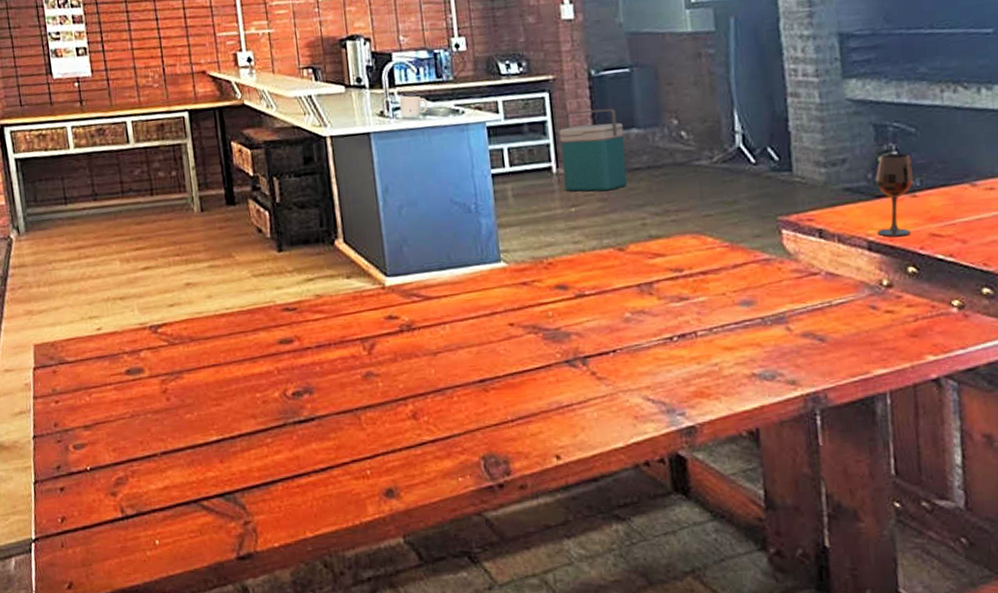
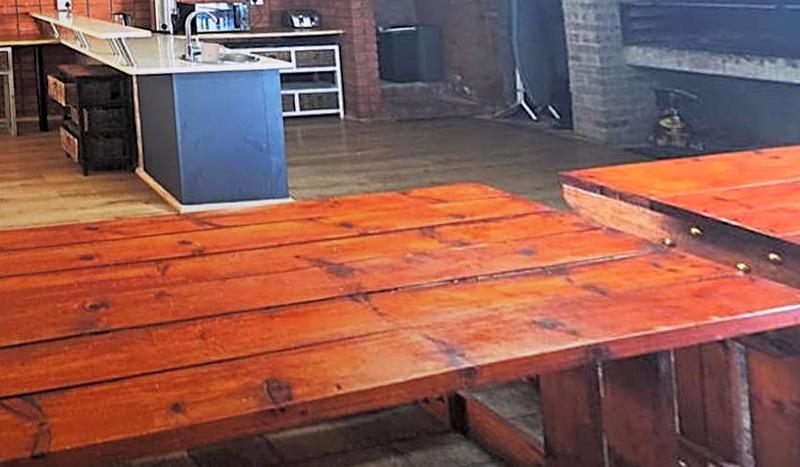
cooler: present [559,108,628,192] -> none [347,62,412,139]
wine glass: present [876,153,913,237] -> none [657,117,696,198]

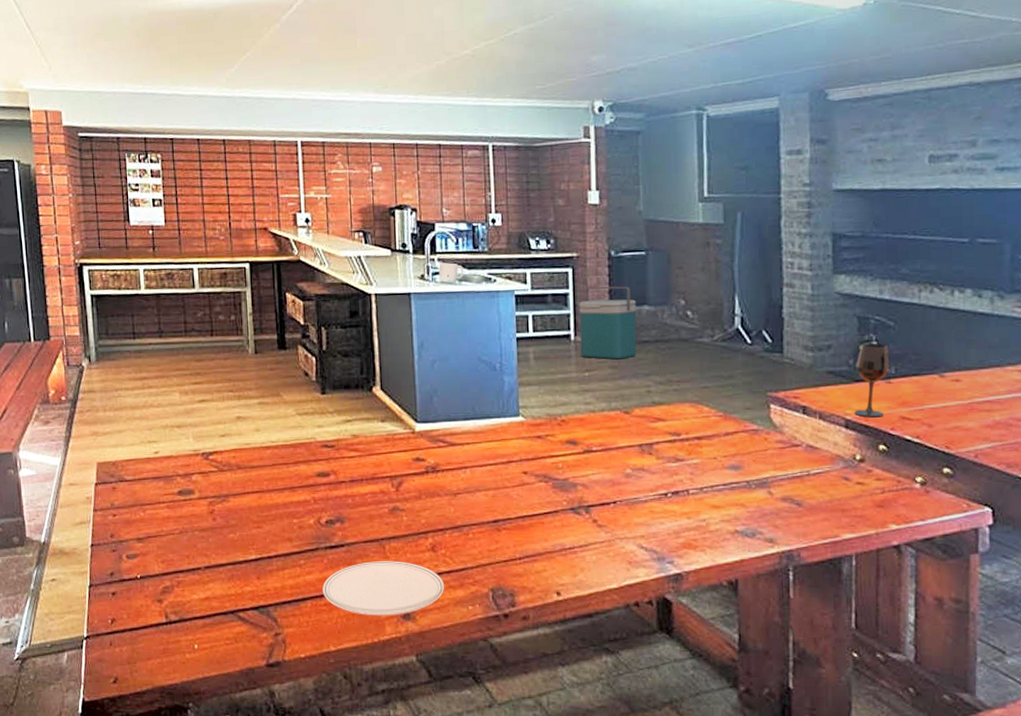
plate: none [88,348,216,408] -> present [322,561,445,617]
cooler: none [347,62,412,139] -> present [579,286,637,360]
wine glass: none [657,117,696,198] -> present [854,343,889,418]

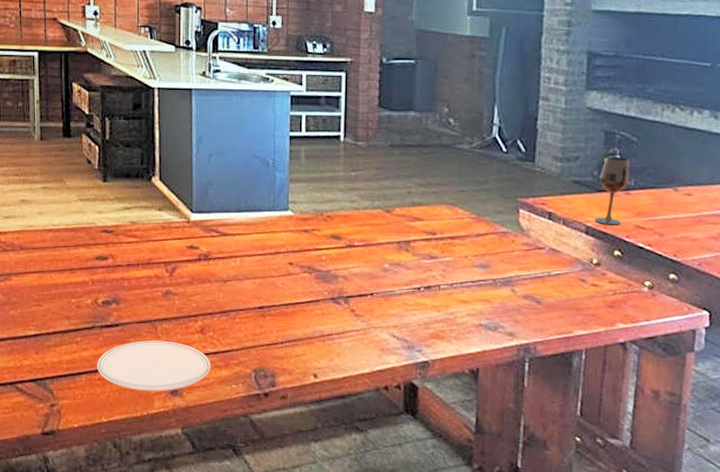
mug: present [439,263,464,283] -> none [220,61,244,81]
cooler: present [579,286,637,360] -> none [349,91,403,161]

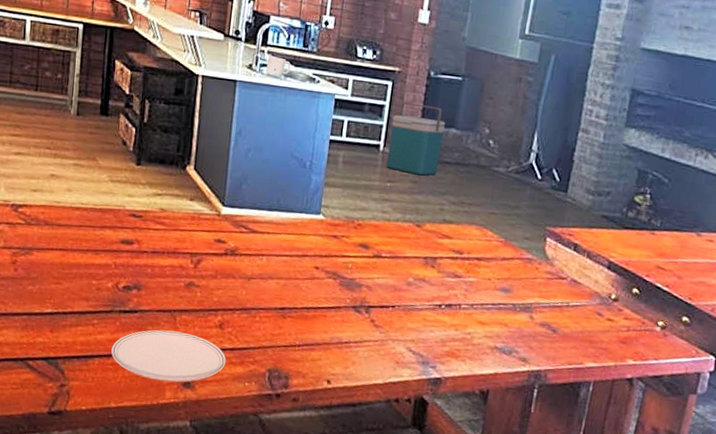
mug: none [220,61,244,81] -> present [266,56,291,78]
cooler: none [349,91,403,161] -> present [386,102,445,176]
wine glass: present [594,156,630,225] -> none [618,195,659,264]

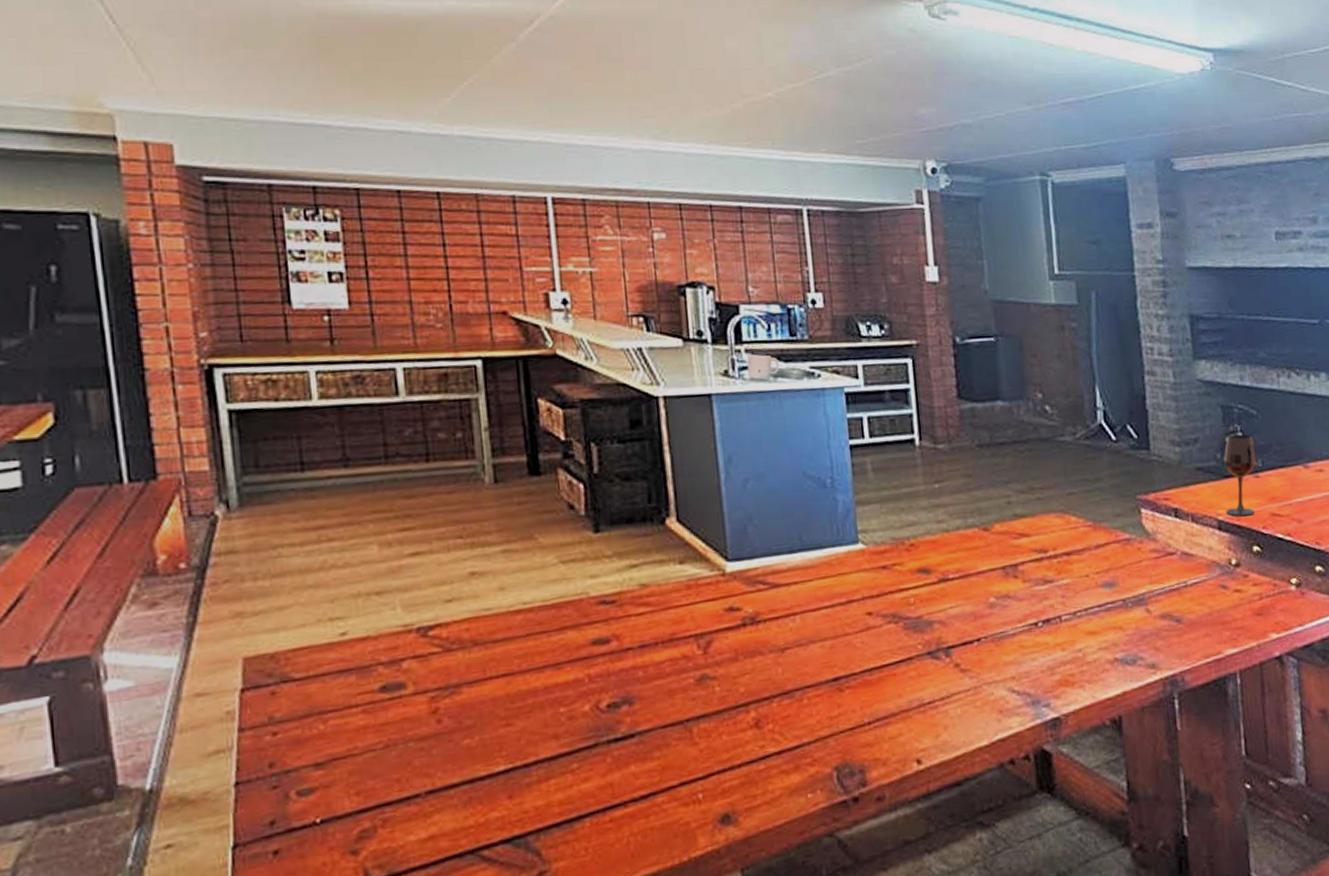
plate: present [111,329,227,383] -> none [606,746,775,828]
cooler: present [386,102,445,176] -> none [922,378,993,467]
wine glass: none [618,195,659,264] -> present [1224,434,1256,517]

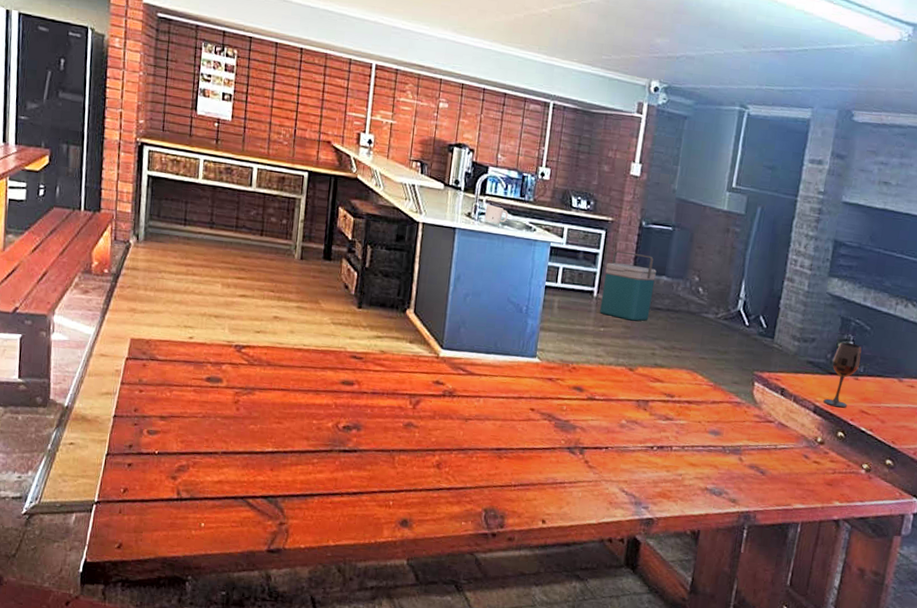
cooler: none [922,378,993,467] -> present [600,250,657,321]

